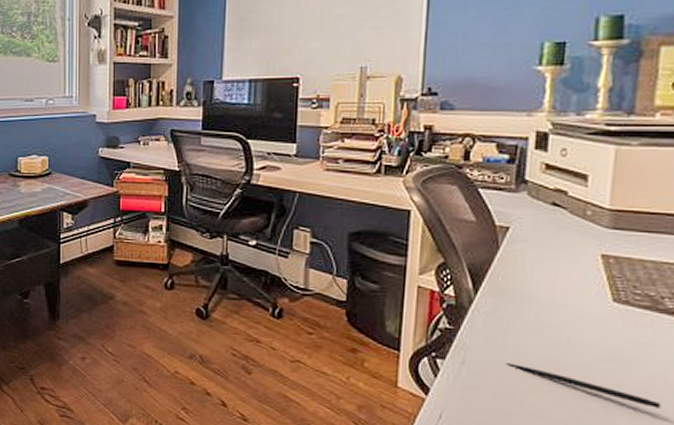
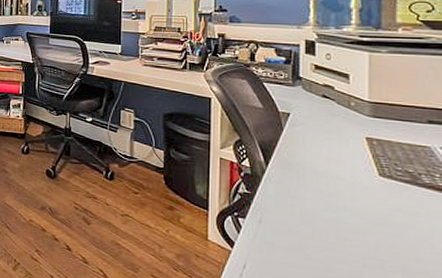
pen: present [505,363,661,408] -> none [295,223,429,268]

